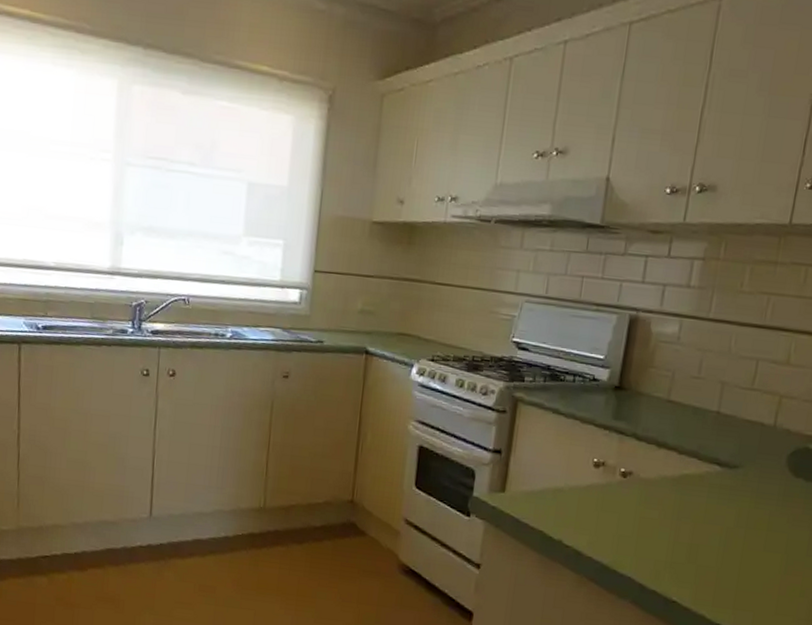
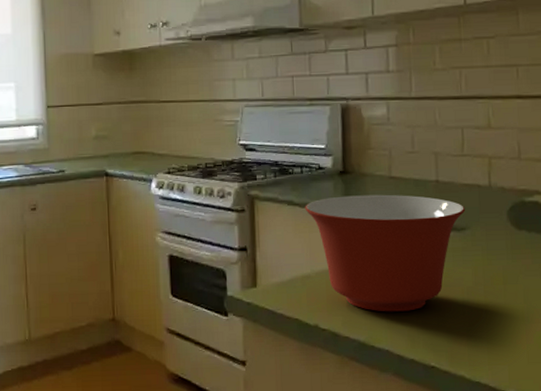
mixing bowl: none [570,412,743,542] -> present [305,194,466,312]

